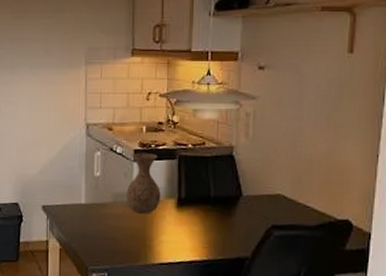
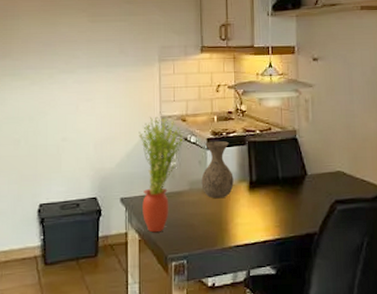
potted plant: none [62,123,109,243] -> present [138,116,184,233]

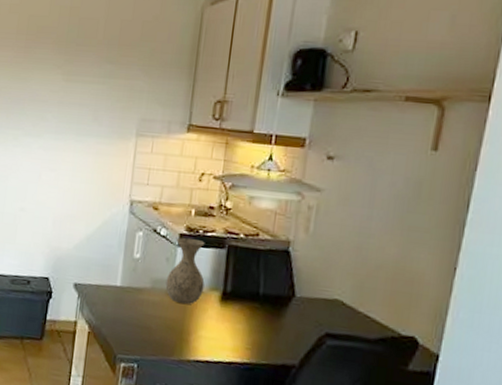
potted plant: present [138,116,184,233] -> none [95,198,153,328]

